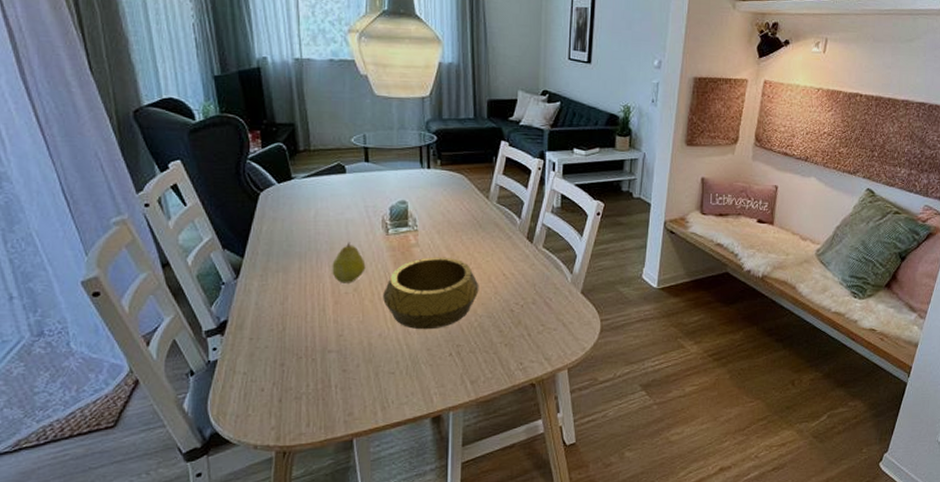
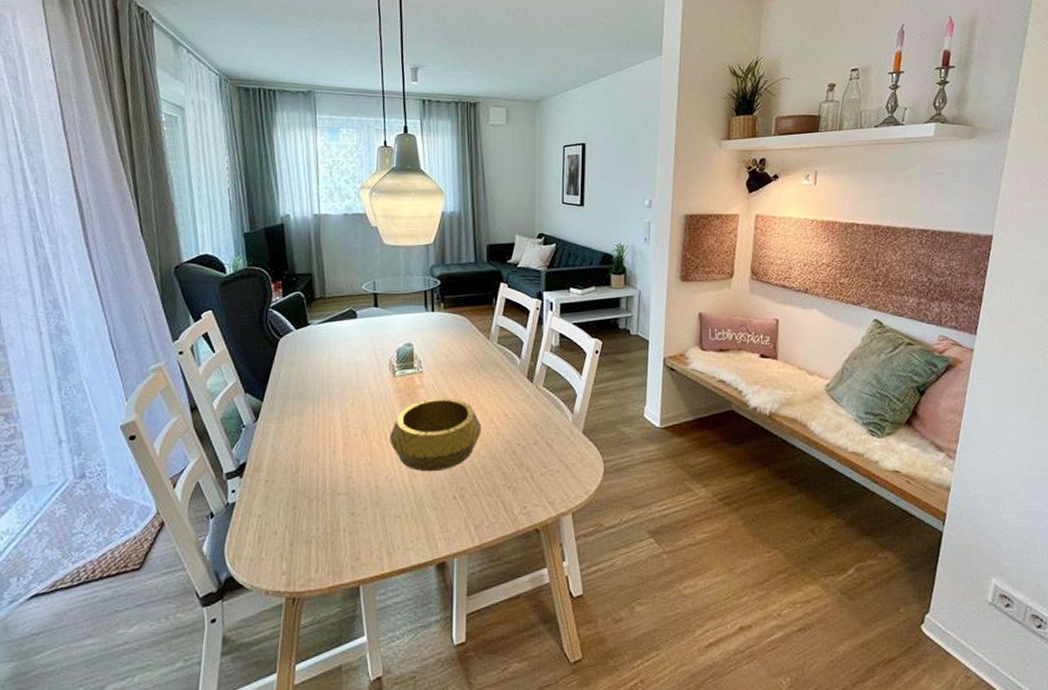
fruit: present [332,242,366,283] -> none [342,384,374,425]

